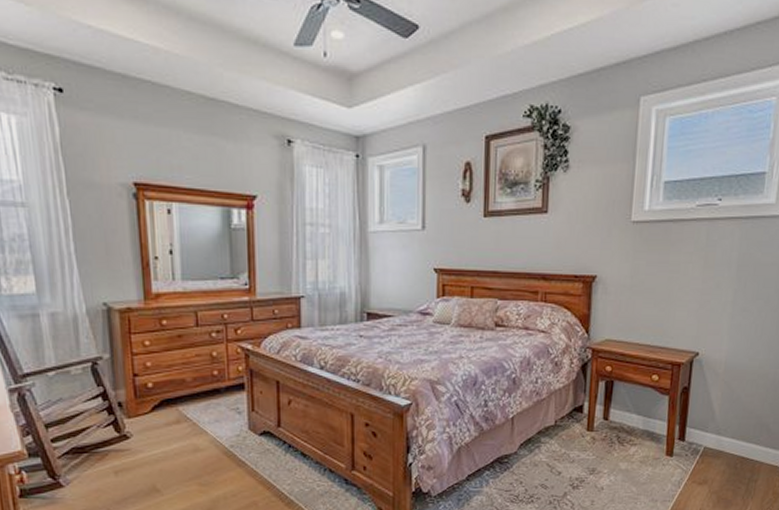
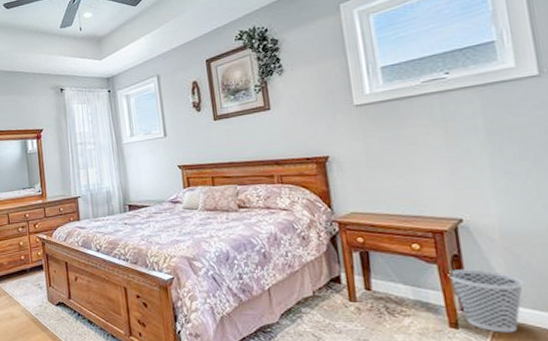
wastebasket: none [675,401,731,459] -> present [448,269,524,333]

